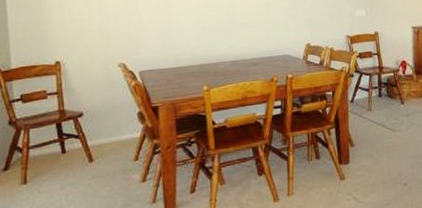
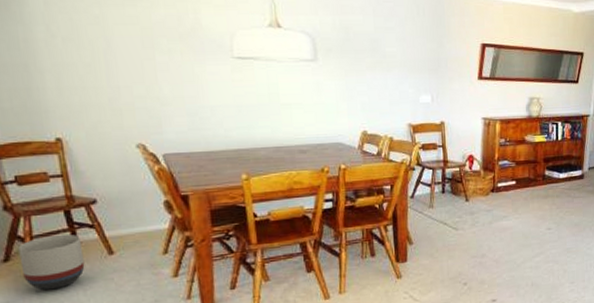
planter: none [17,144,69,196] -> present [18,234,85,290]

